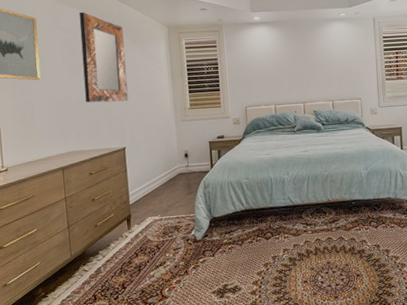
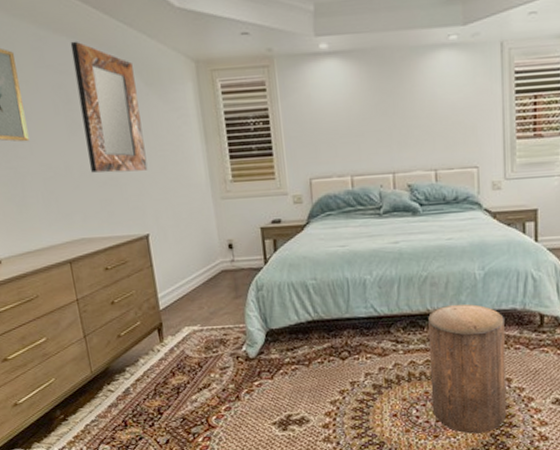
stool: none [329,195,387,294] -> present [428,303,507,434]

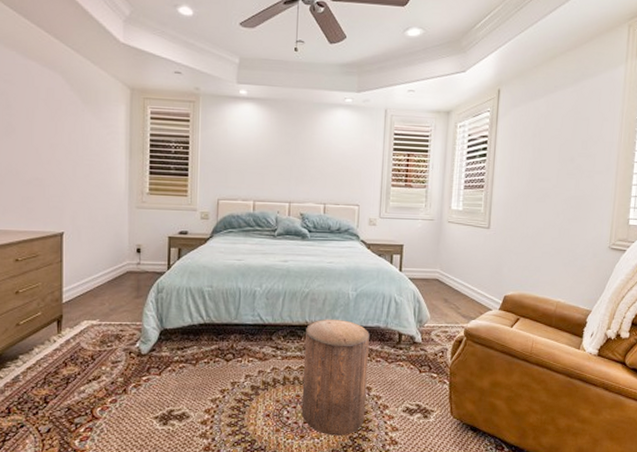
home mirror: present [70,41,148,173] -> none [18,56,73,175]

